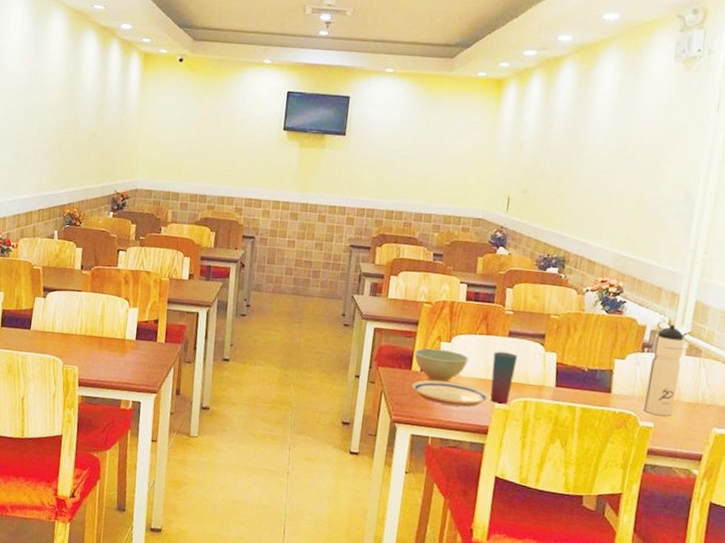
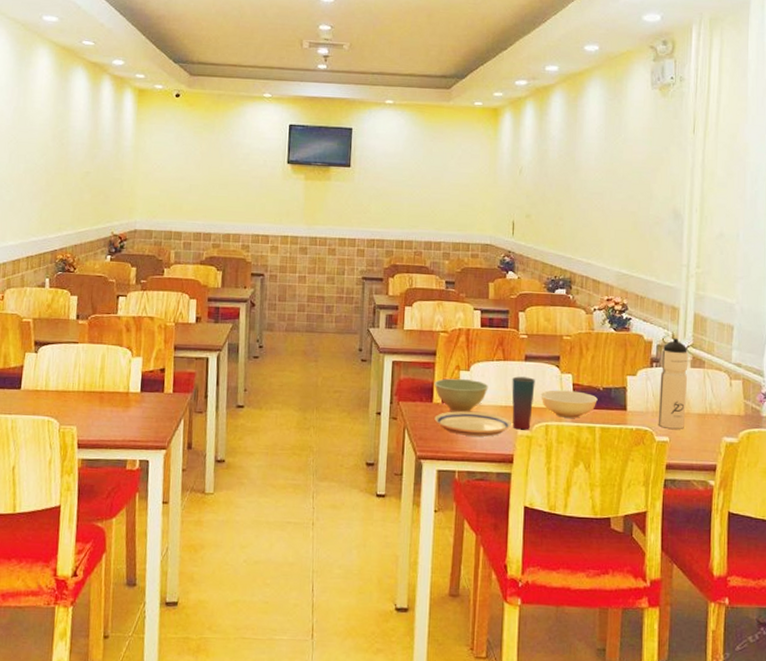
bowl: none [521,367,581,397] -> present [541,390,598,418]

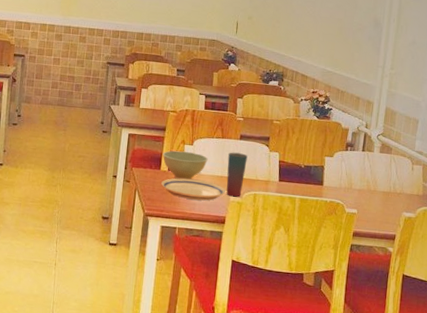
bowl: present [541,390,598,418] -> none [251,165,299,190]
water bottle: present [658,338,689,429] -> none [348,127,379,204]

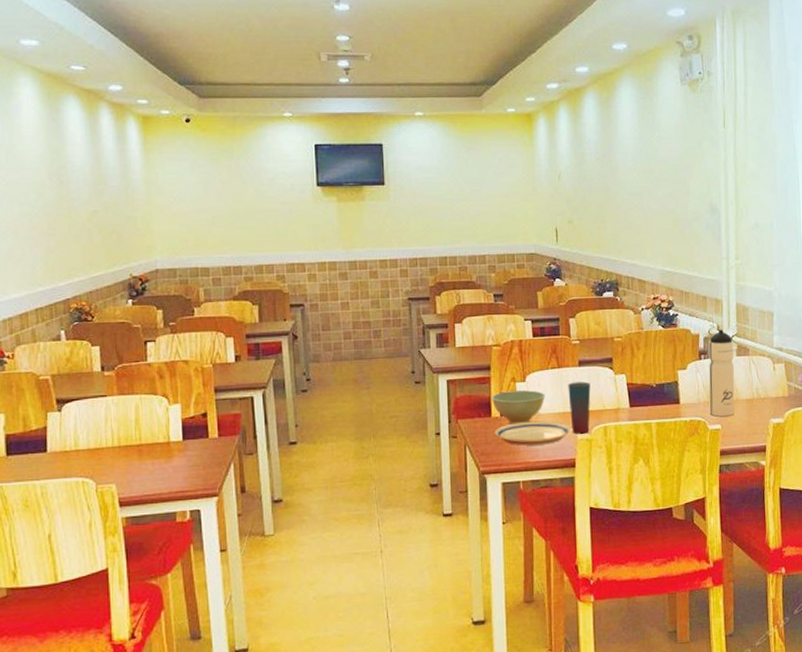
water bottle: none [348,127,379,204] -> present [708,329,735,417]

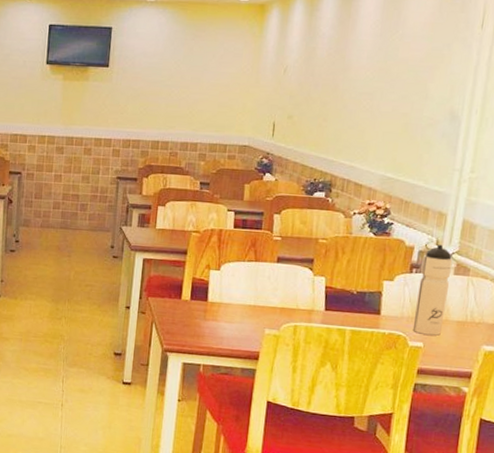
bowl: present [491,390,546,424] -> none [183,277,238,311]
plate: present [494,421,571,446] -> none [182,308,259,334]
cup: present [568,381,591,434] -> none [260,277,287,329]

